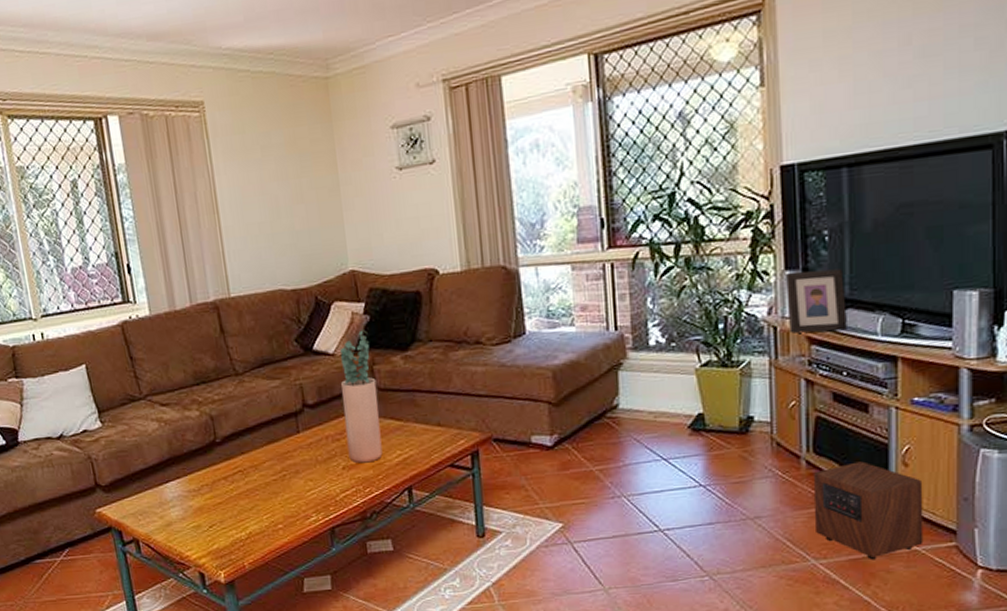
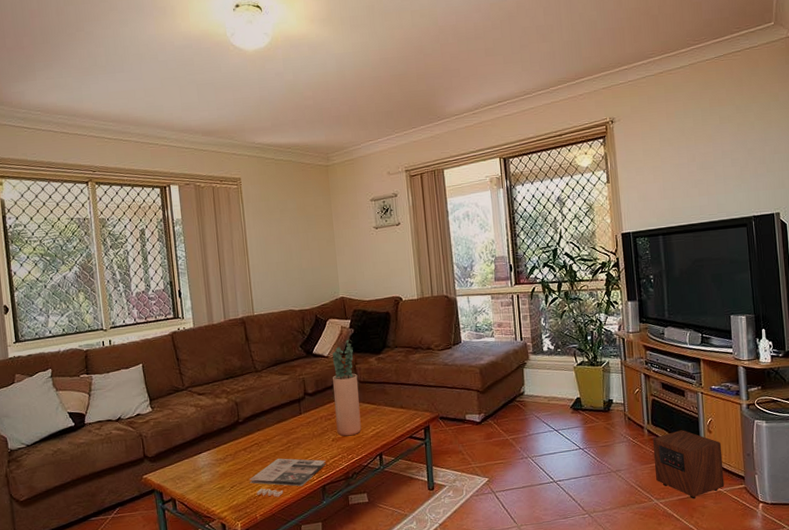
magazine: none [232,491,335,541] -> present [249,458,326,497]
picture frame: present [786,268,847,334] -> none [628,300,668,343]

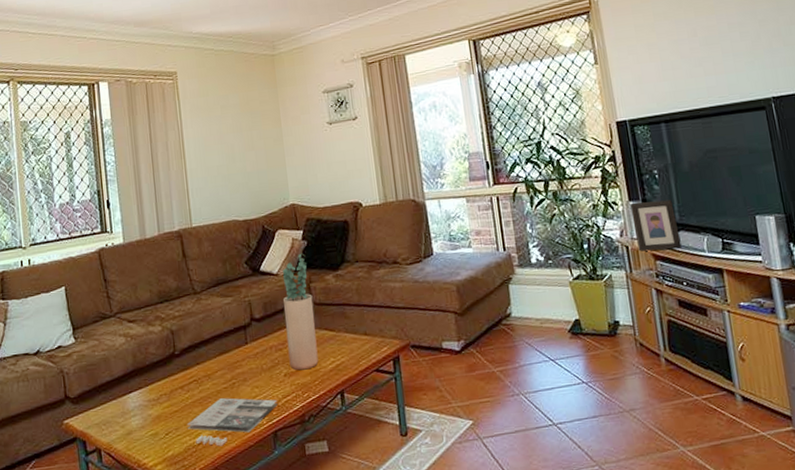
picture frame: none [628,300,668,343] -> present [630,199,682,252]
subwoofer: present [652,430,725,499] -> none [671,358,768,446]

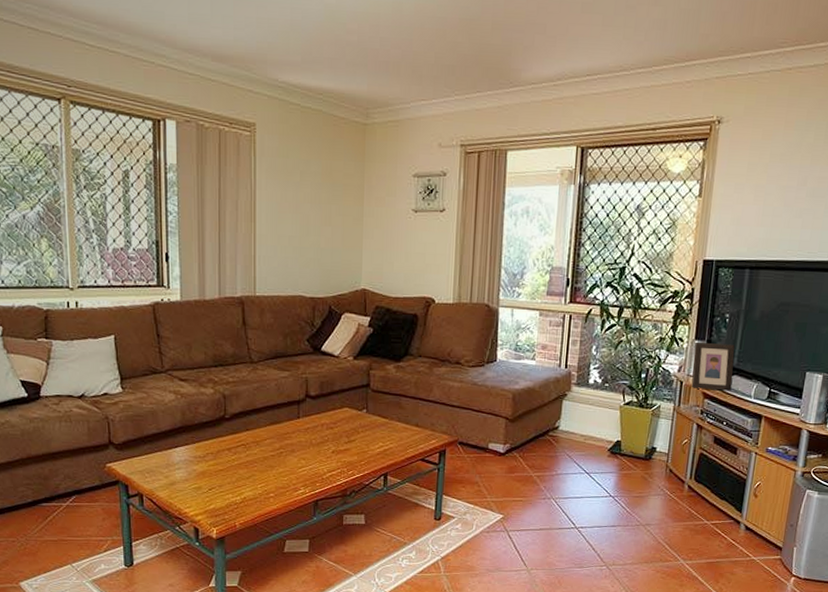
magazine: present [187,398,277,447] -> none [230,464,322,507]
vase: present [282,248,319,371] -> none [339,334,371,450]

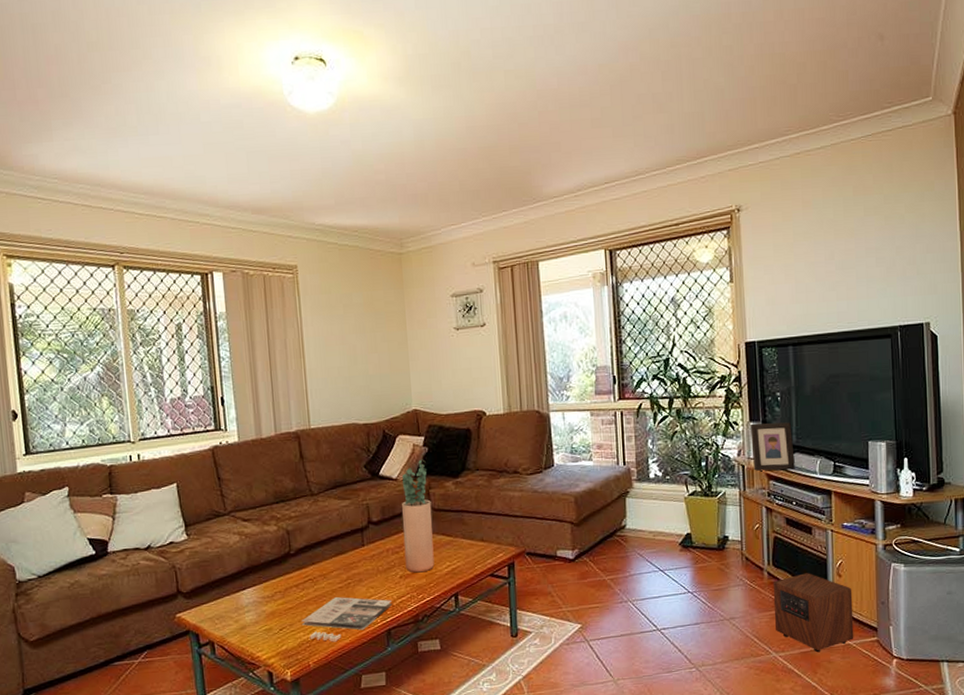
magazine: none [230,464,322,507] -> present [301,597,392,642]
vase: none [339,334,371,450] -> present [401,454,435,573]
subwoofer: none [687,490,765,564] -> present [773,573,854,653]

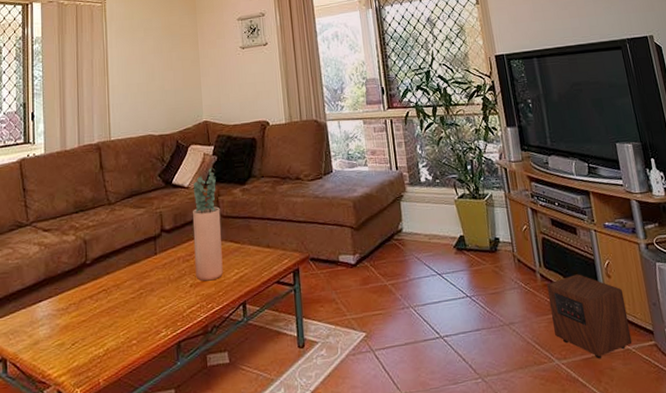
magazine: present [301,597,392,642] -> none [93,308,182,357]
picture frame: present [750,422,795,471] -> none [508,126,553,173]

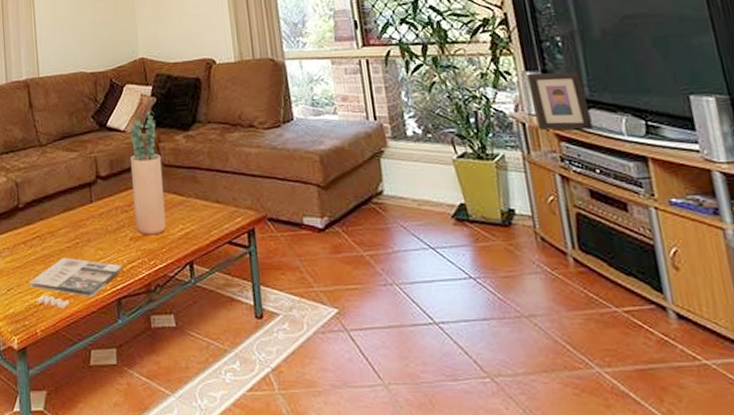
magazine: none [93,308,182,357] -> present [28,258,122,309]
picture frame: none [508,126,553,173] -> present [527,71,593,130]
subwoofer: present [546,274,633,359] -> none [582,262,712,373]

